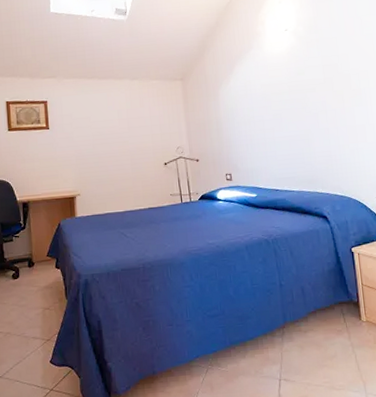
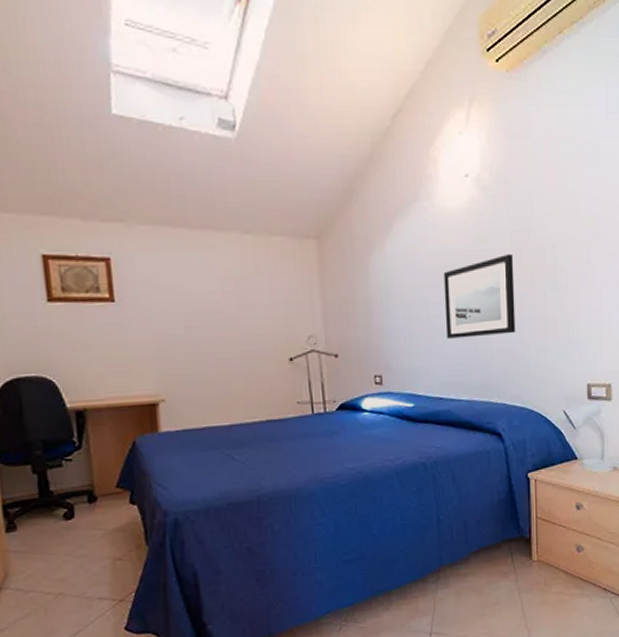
wall art: none [273,81,332,146] -> present [443,253,516,339]

